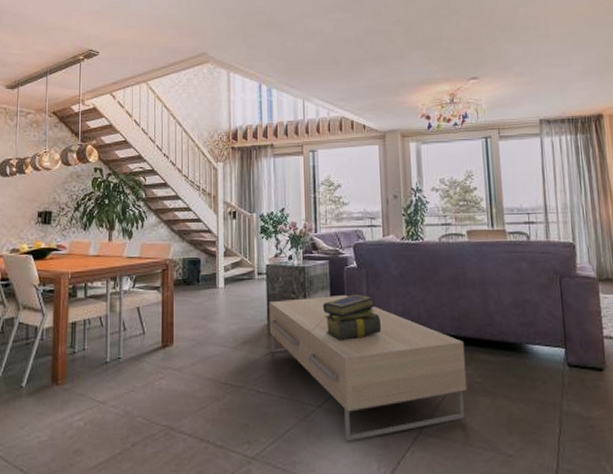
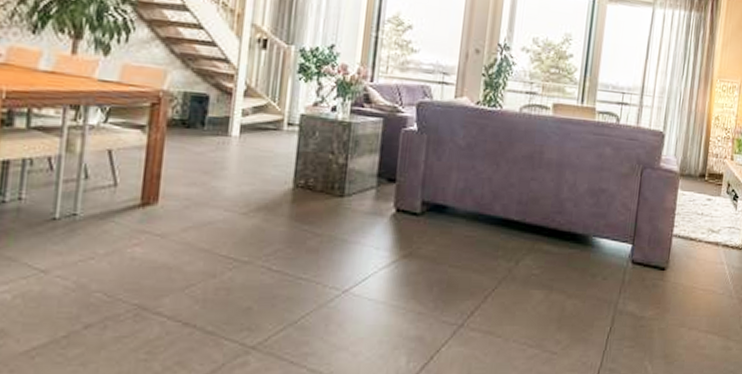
coffee table: present [269,294,468,442] -> none [293,160,528,333]
stack of books: present [322,294,382,342] -> none [366,162,437,217]

